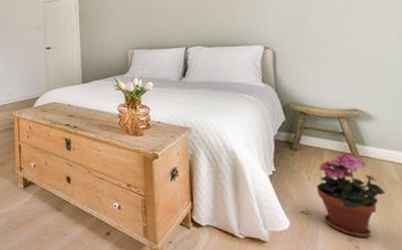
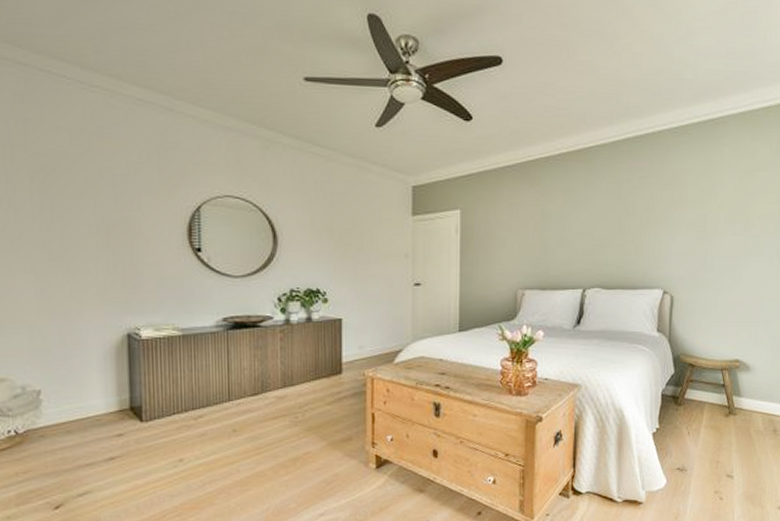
potted plant: present [316,154,386,238] -> none [693,406,751,489]

